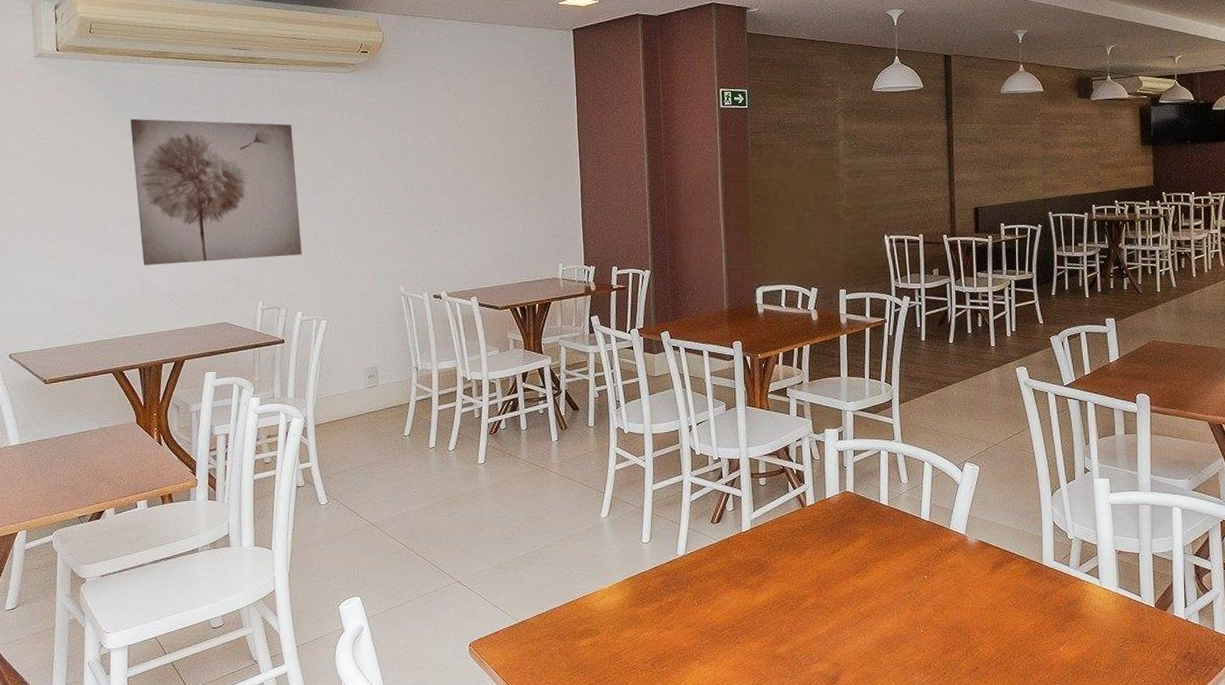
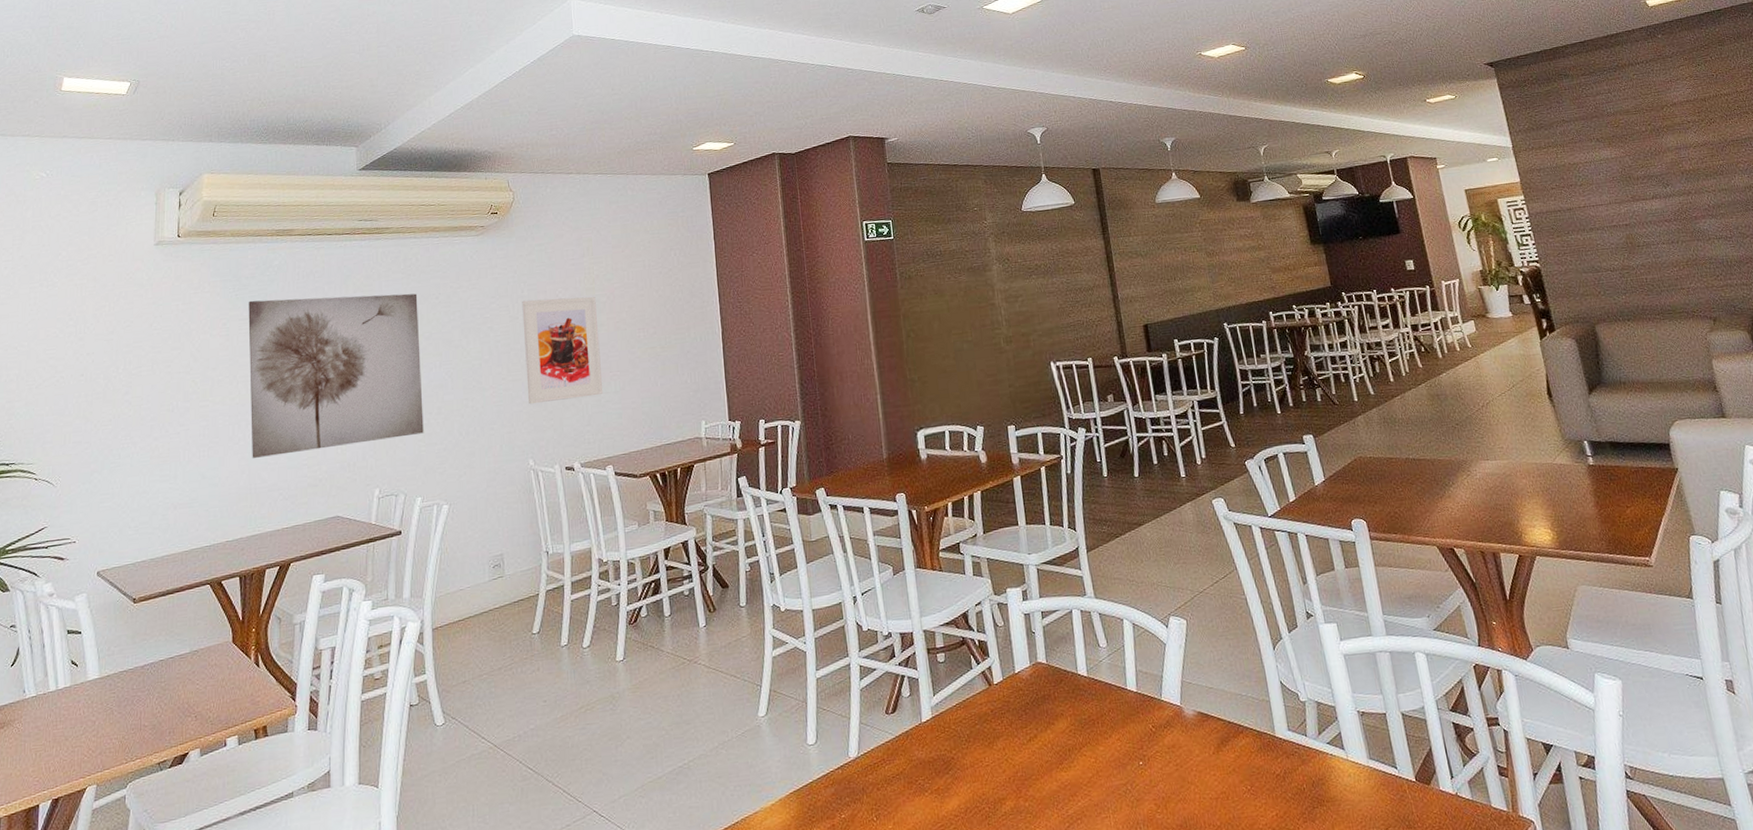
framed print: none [392,139,469,237] -> present [522,296,604,405]

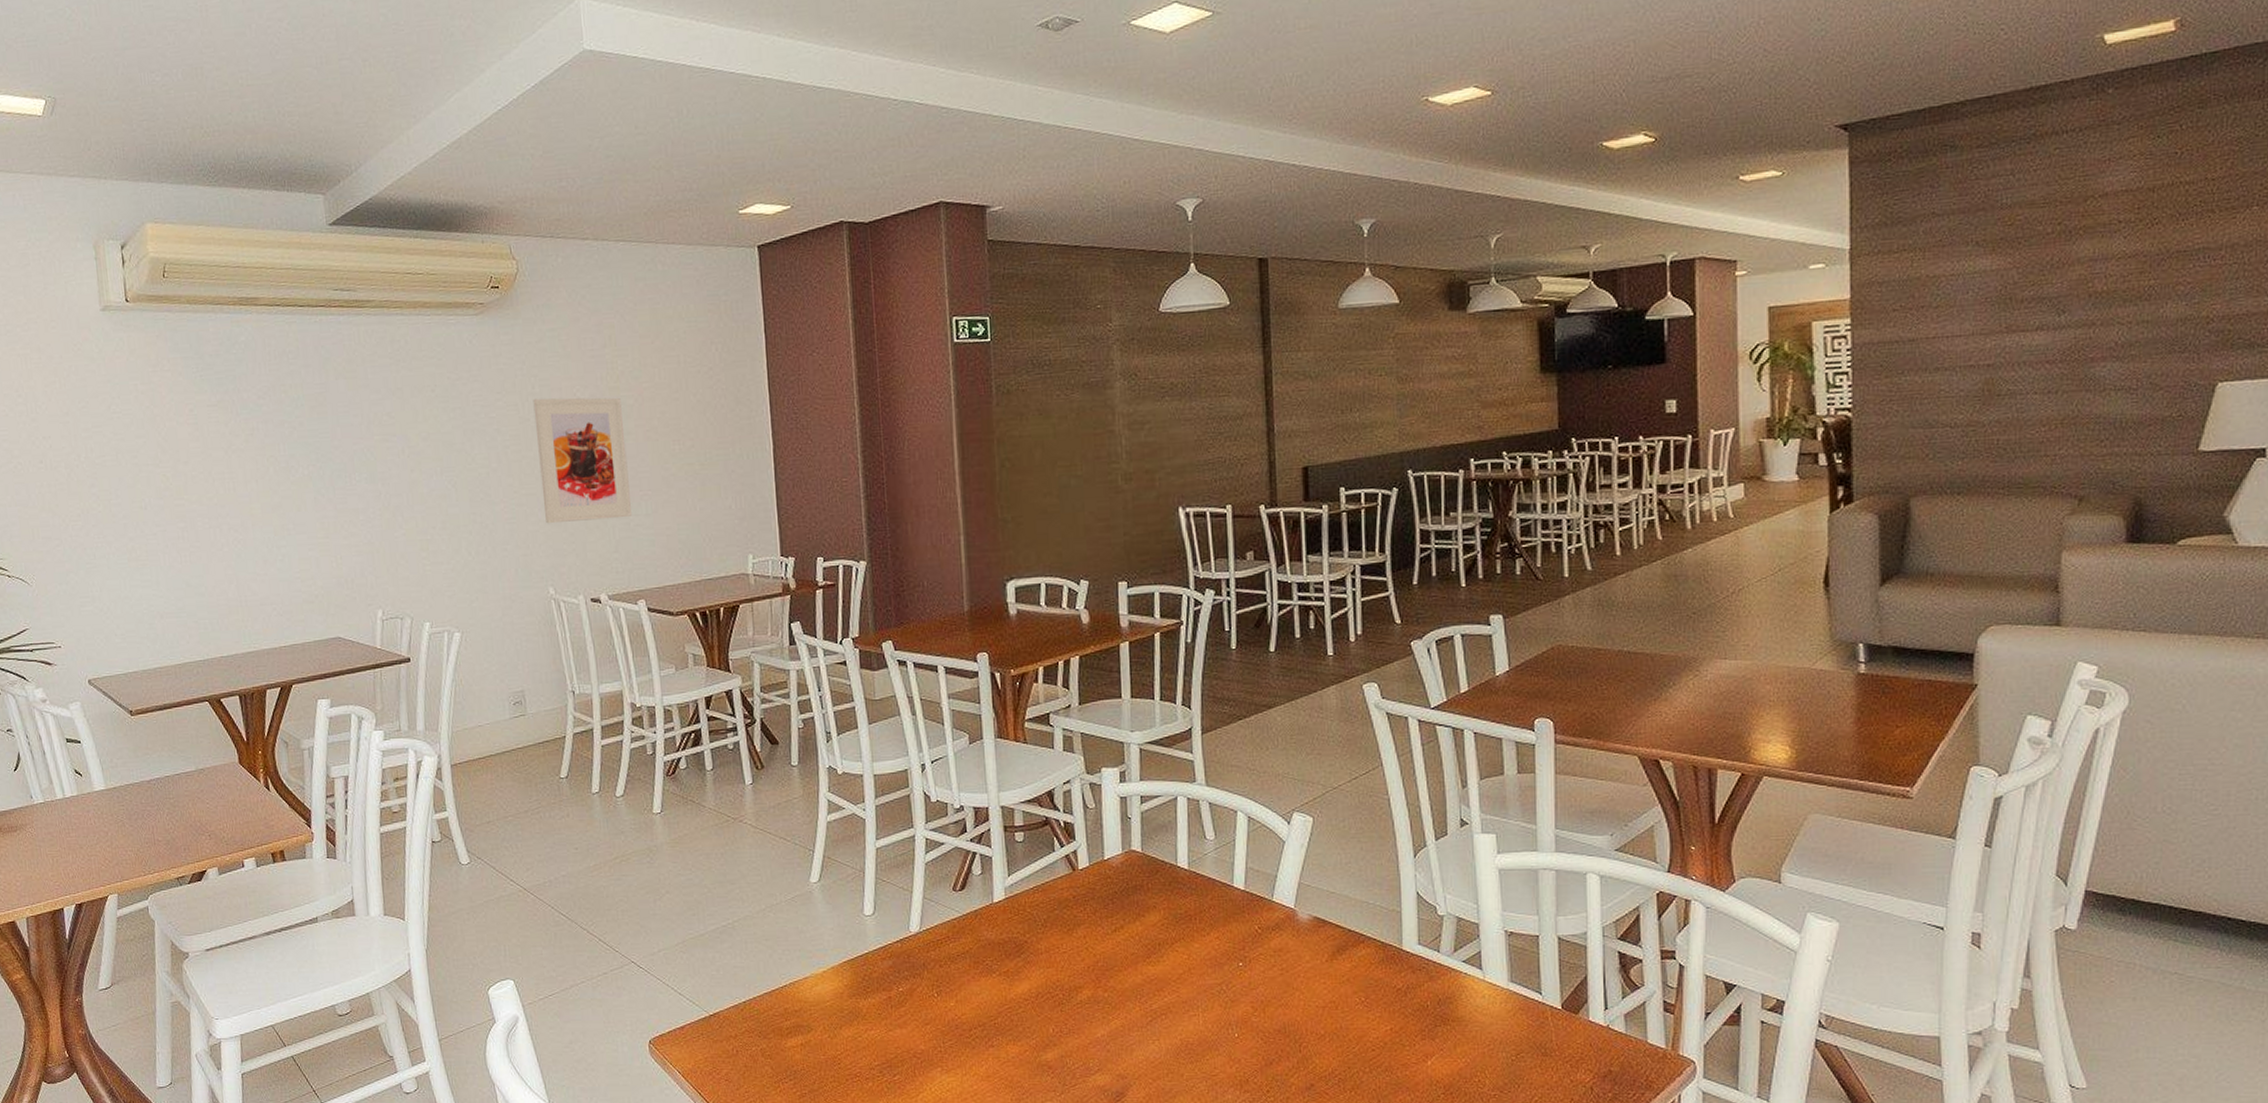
wall art: present [248,293,424,458] -> none [215,383,428,567]

